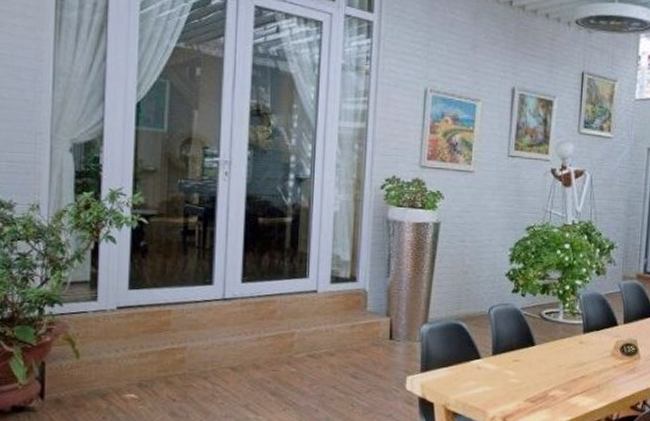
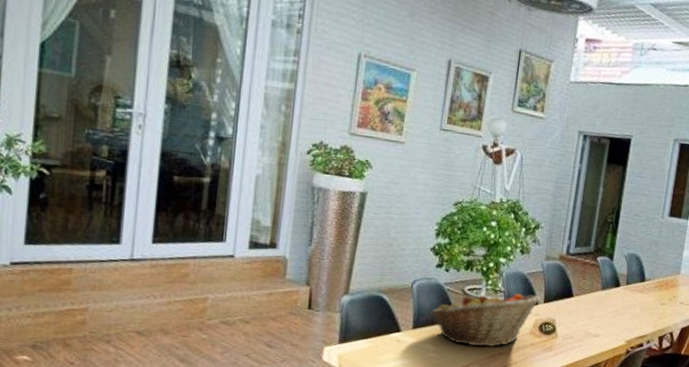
fruit basket: none [509,315,620,371] -> present [430,292,541,348]

